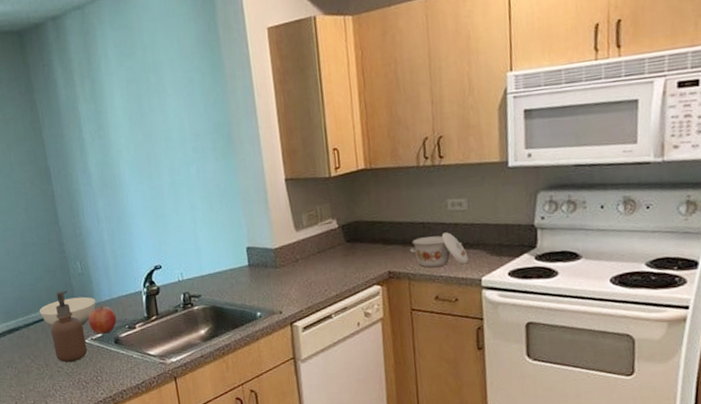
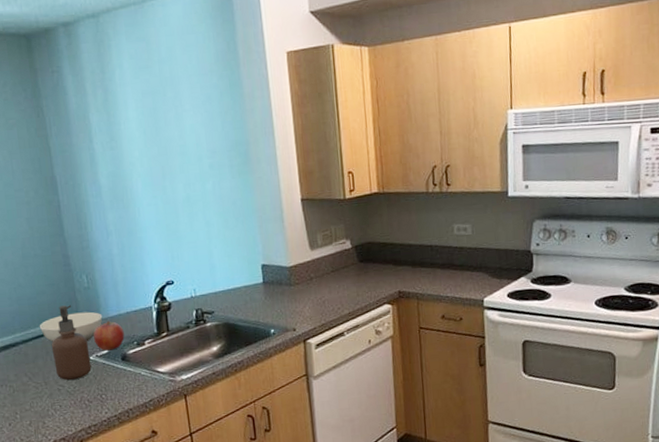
cooking pot: present [410,232,469,268] -> none [419,255,472,288]

